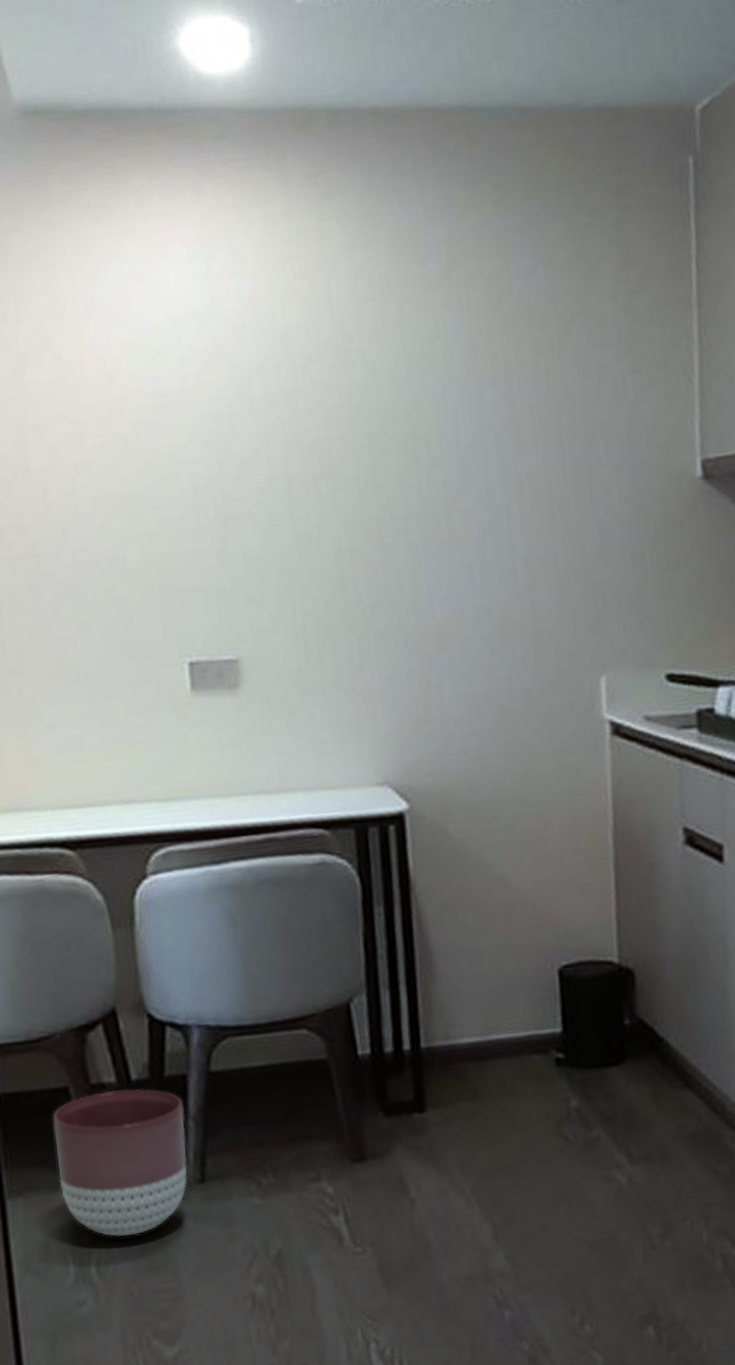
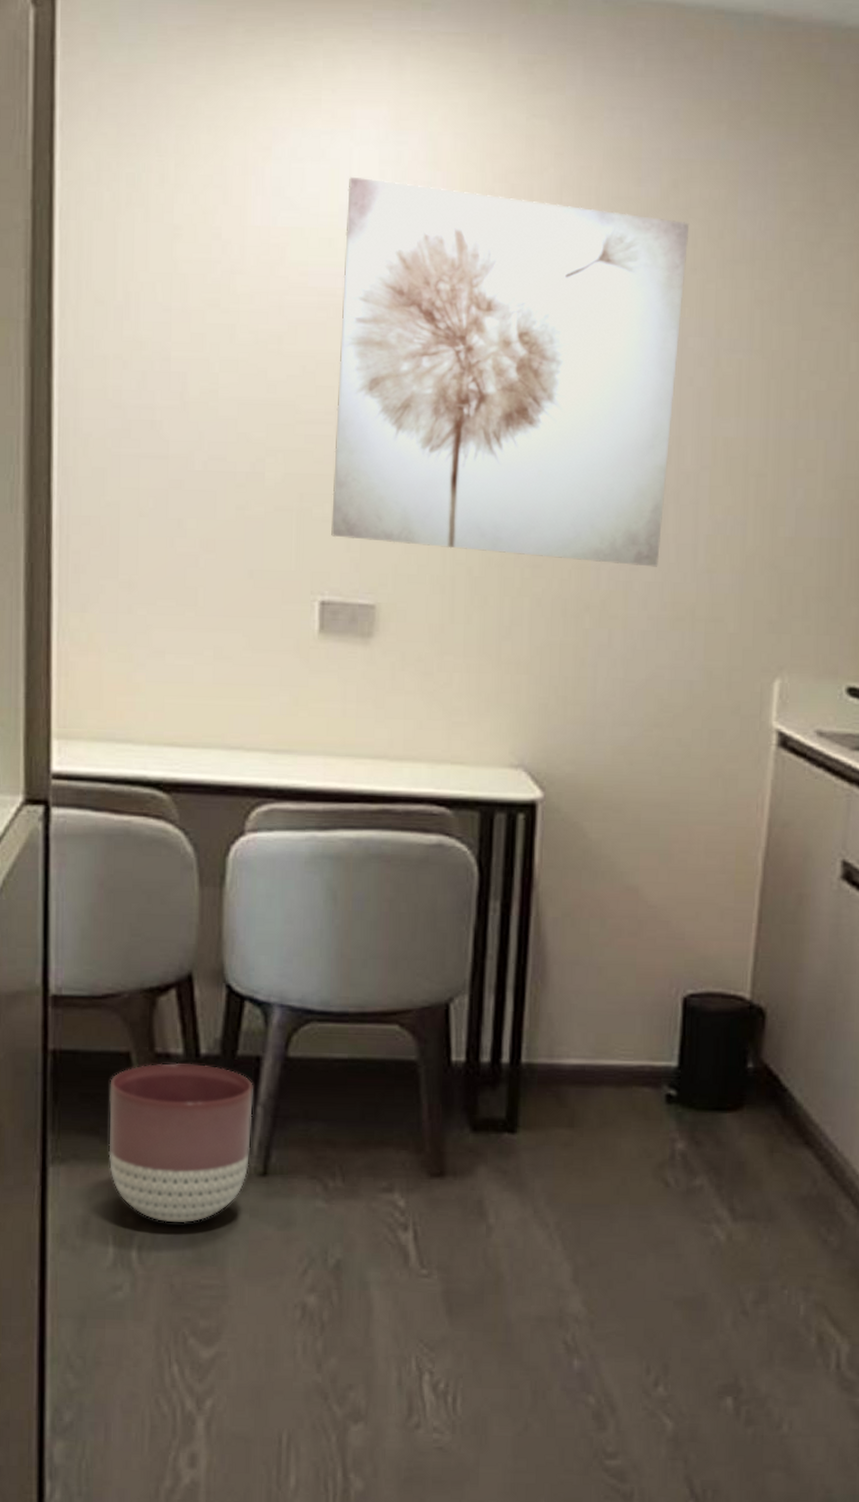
wall art: none [168,291,484,605] -> present [331,176,690,567]

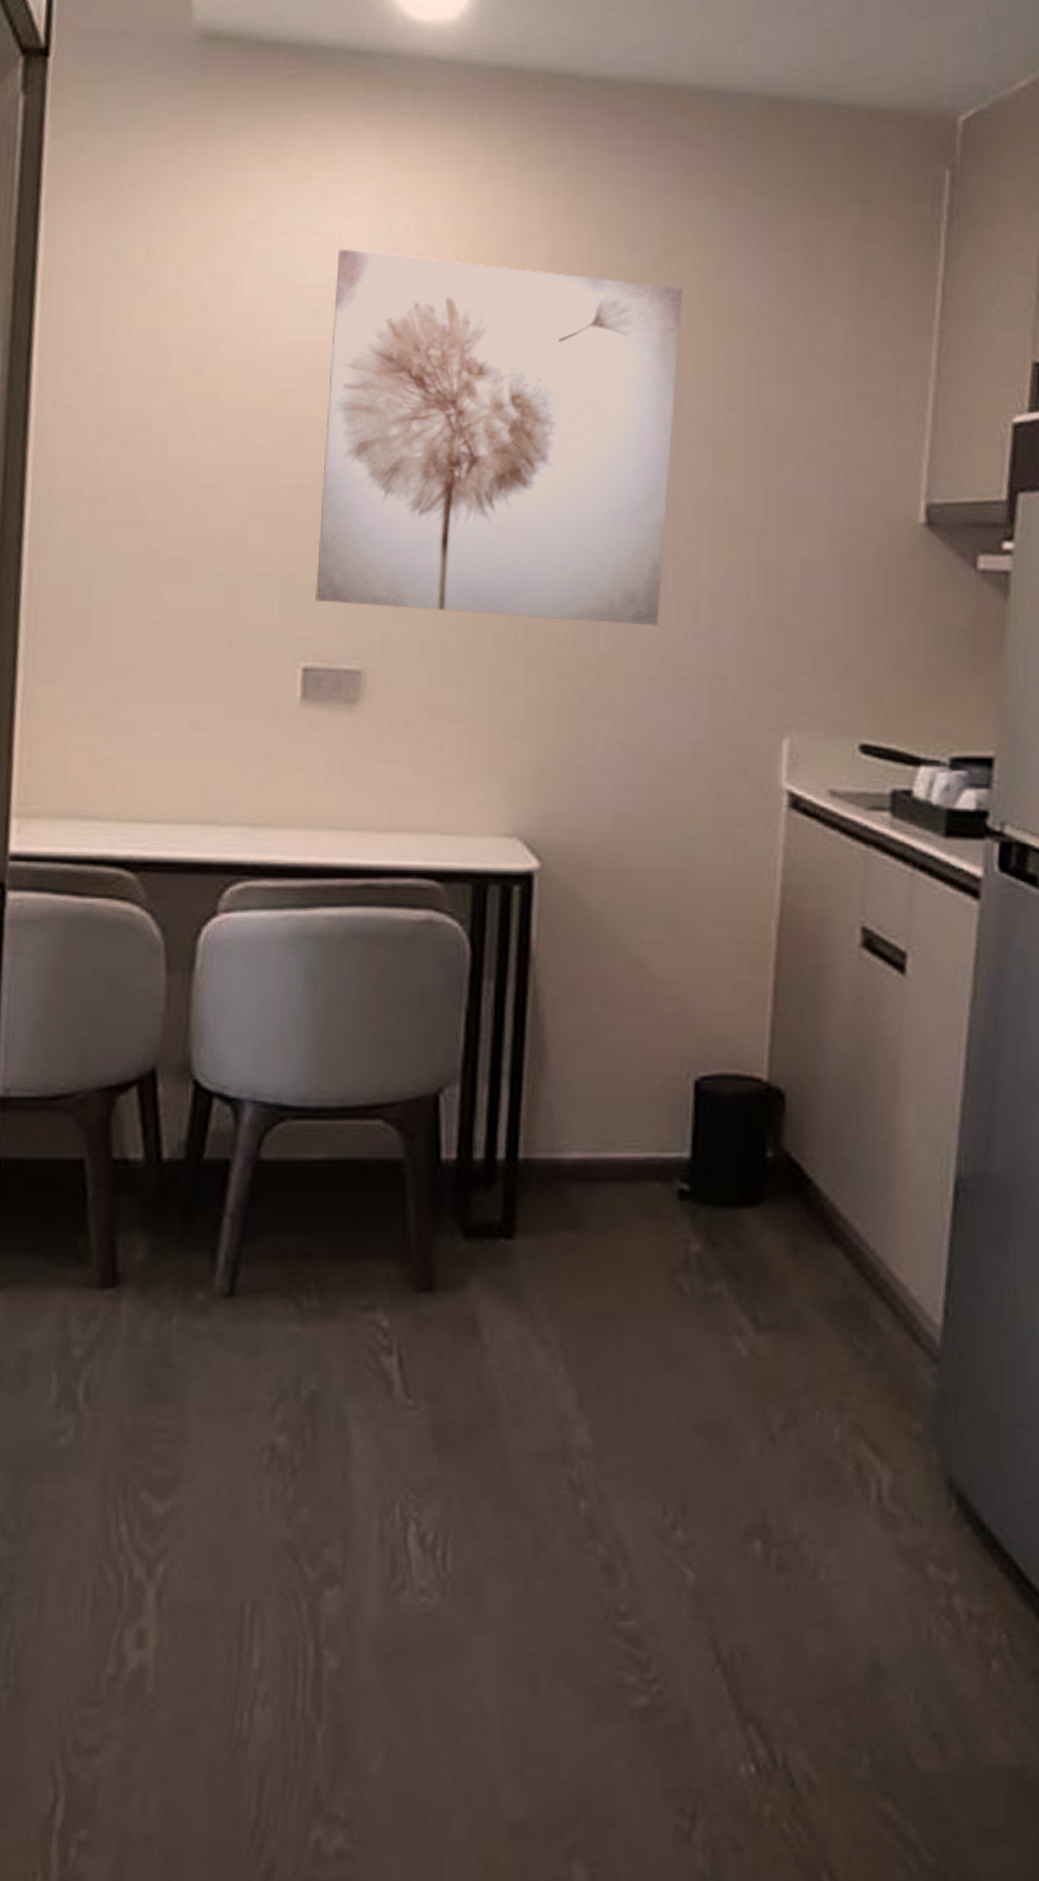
planter: present [108,1063,253,1224] -> none [55,1170,221,1355]

